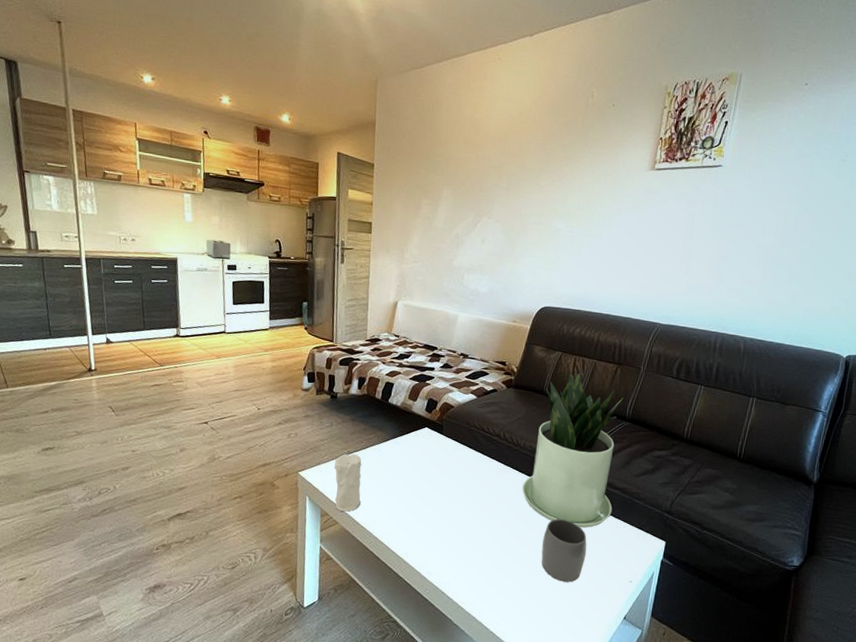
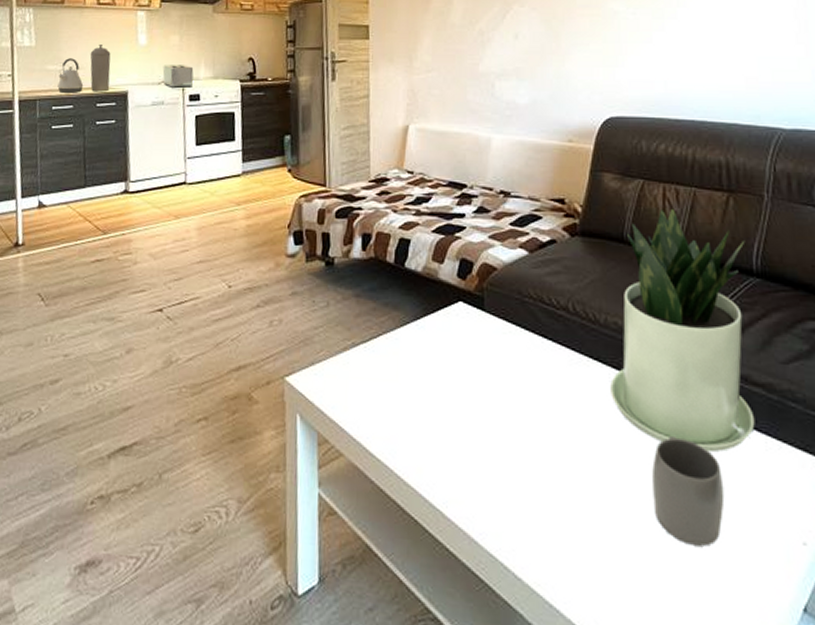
kettle: none [118,227,140,257] -> present [57,58,84,94]
canister: none [144,217,163,257] -> present [90,43,111,92]
candle: present [334,454,362,512] -> none [335,346,374,437]

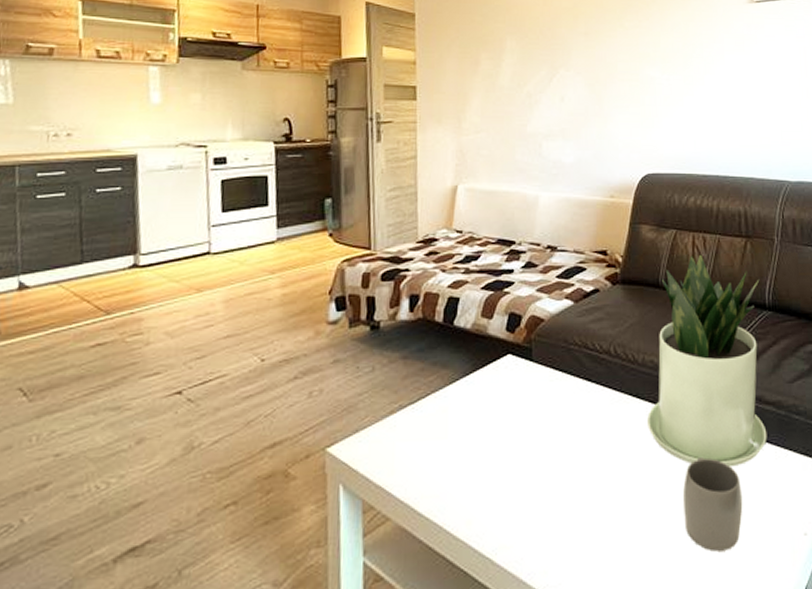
kettle: present [57,58,84,94] -> none [44,118,80,159]
canister: present [90,43,111,92] -> none [87,101,115,156]
toaster: present [162,65,194,89] -> none [181,125,219,152]

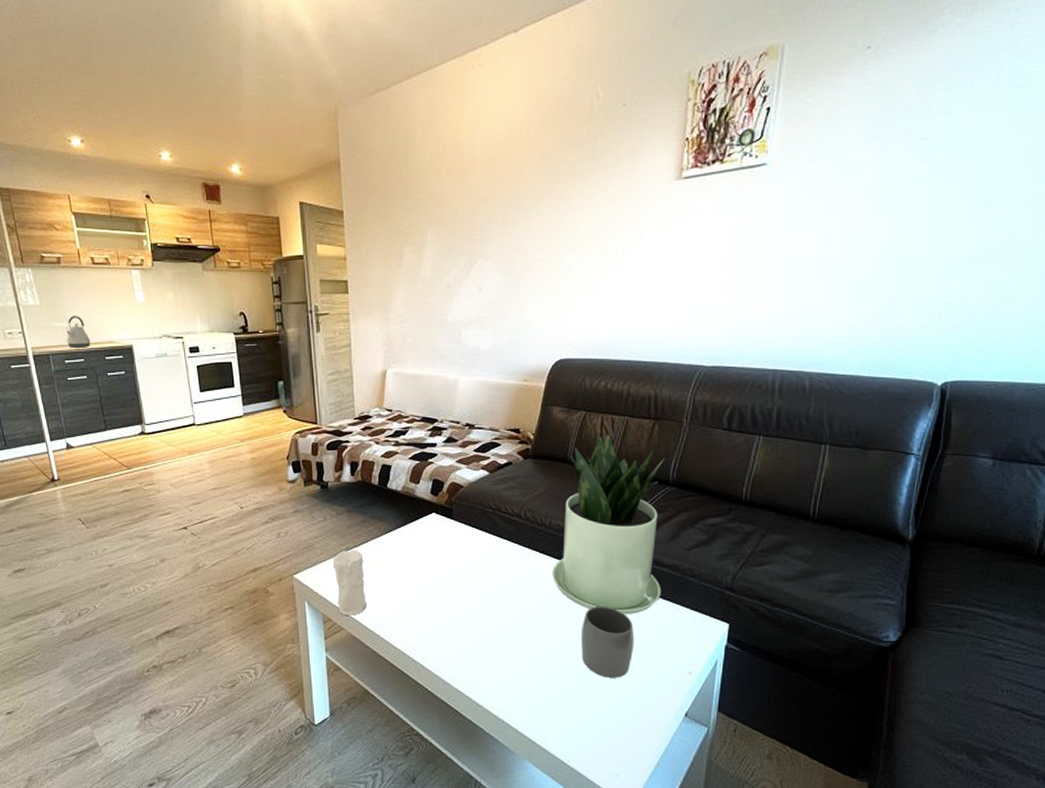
kettle: none [44,118,80,159] -> present [66,316,91,349]
candle: none [381,408,422,500] -> present [333,550,366,616]

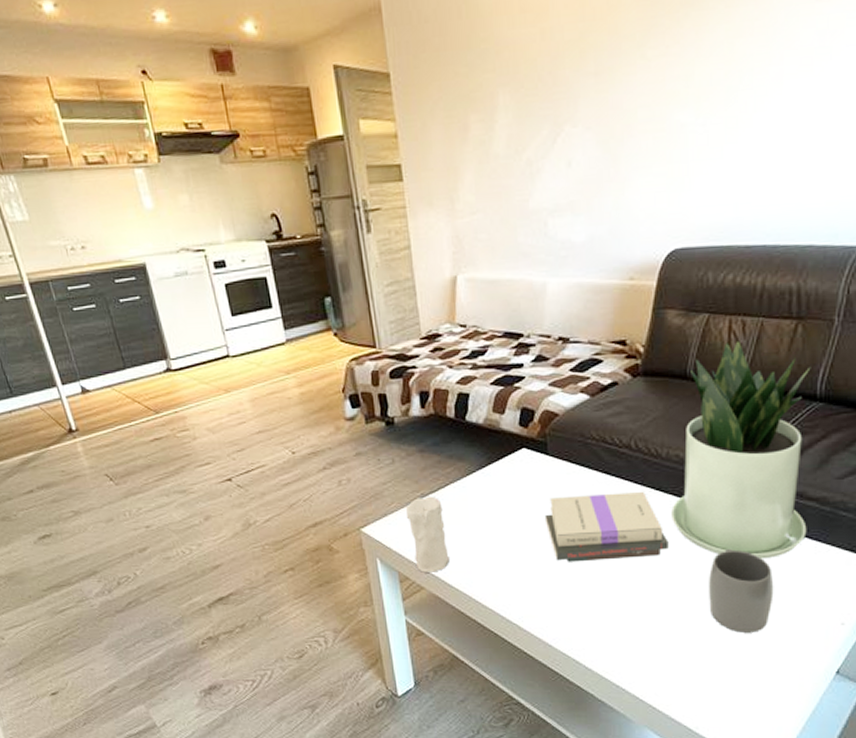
kettle: present [66,316,91,349] -> none [65,231,96,272]
books: none [448,554,549,611] -> present [544,492,669,562]

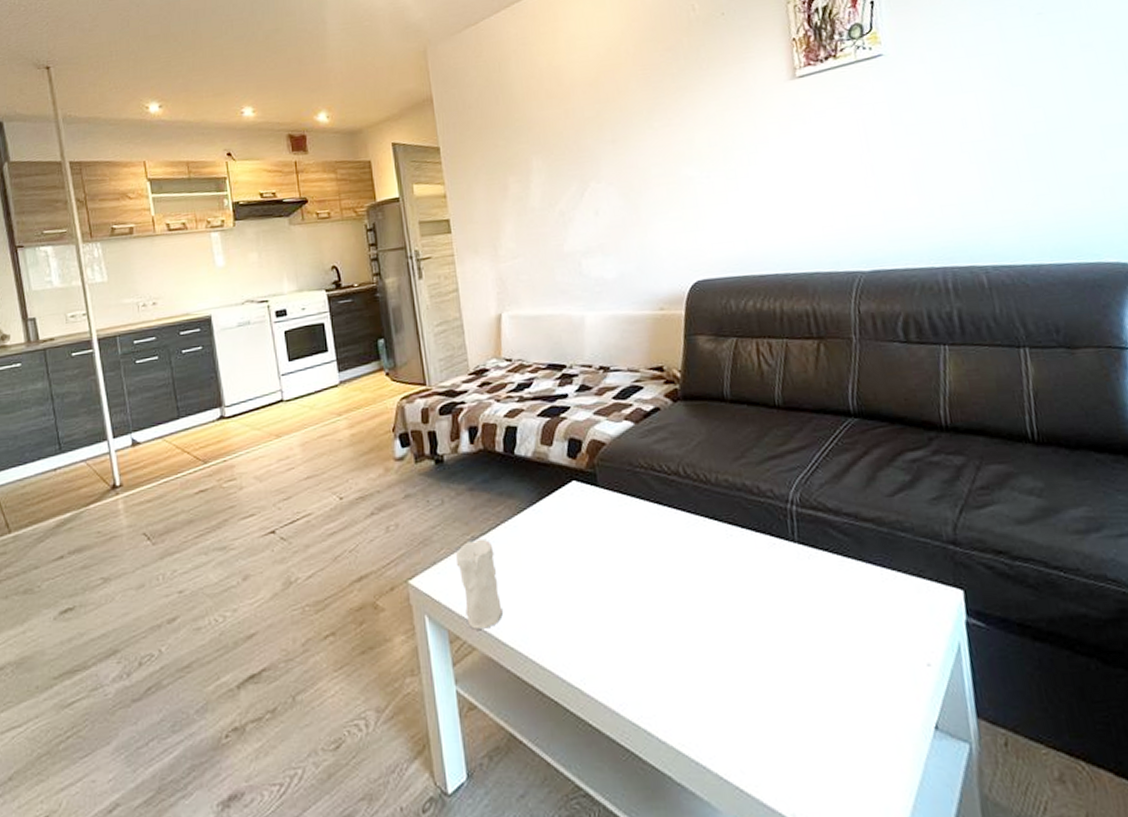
books: present [544,492,669,562] -> none [599,522,731,607]
planter: present [671,340,811,559] -> none [727,361,870,592]
mug: present [709,549,774,633] -> none [777,582,850,683]

